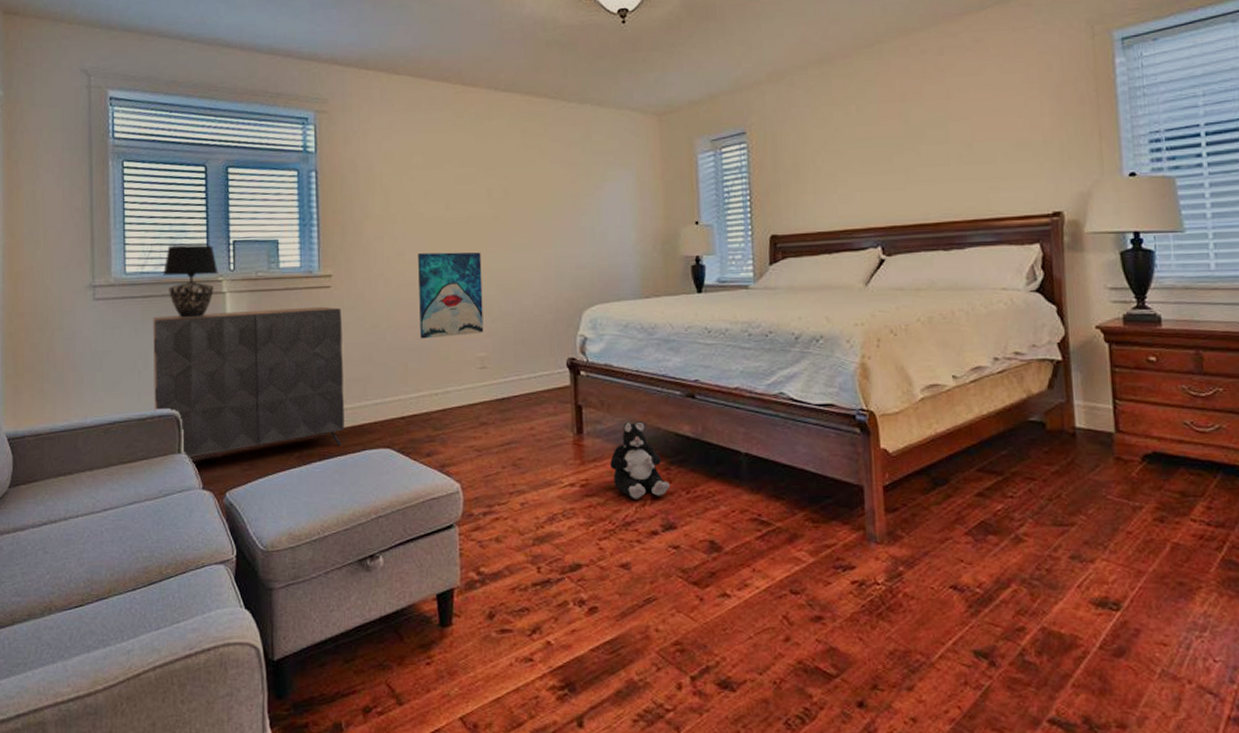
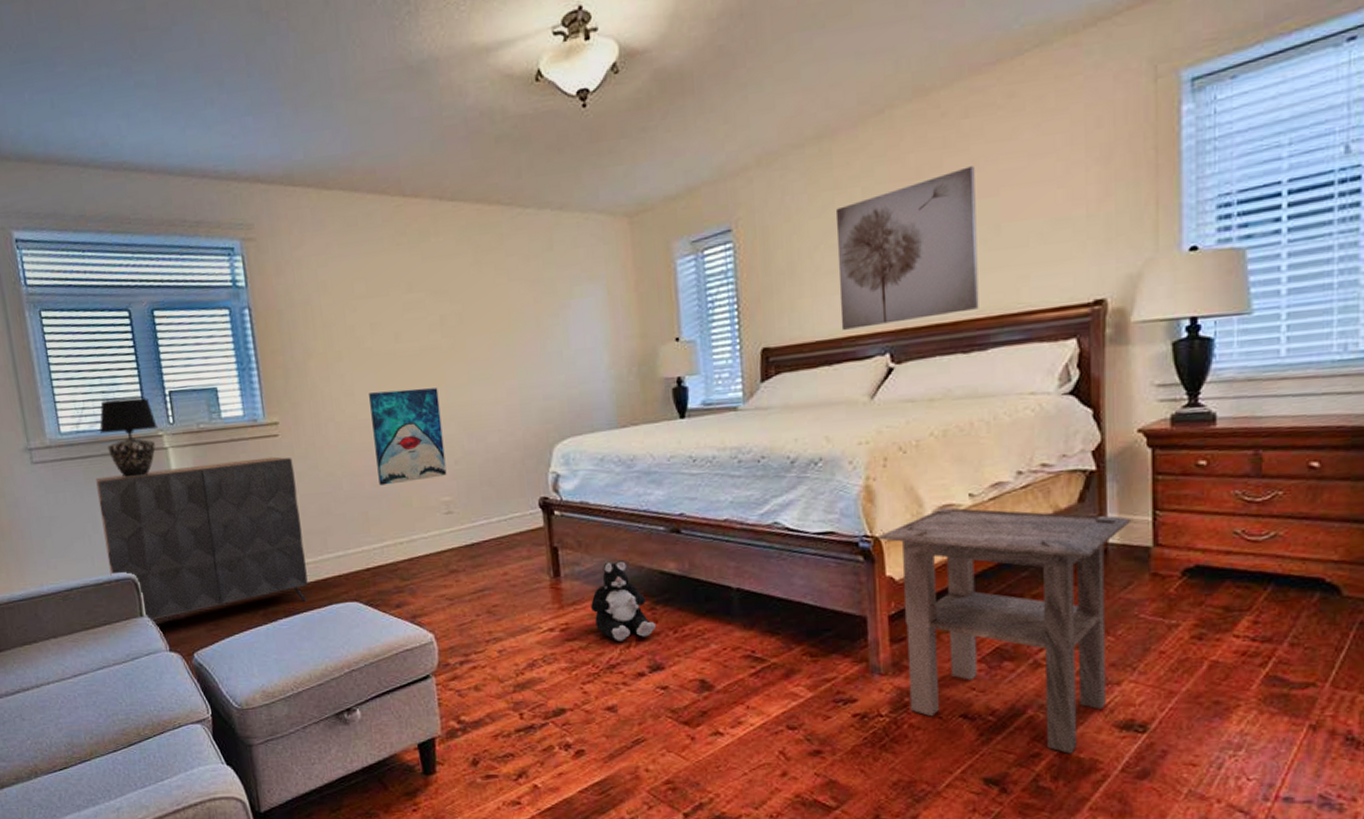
wall art: none [834,94,957,224] -> present [835,166,979,330]
side table: none [873,387,1095,629] -> present [878,507,1132,754]

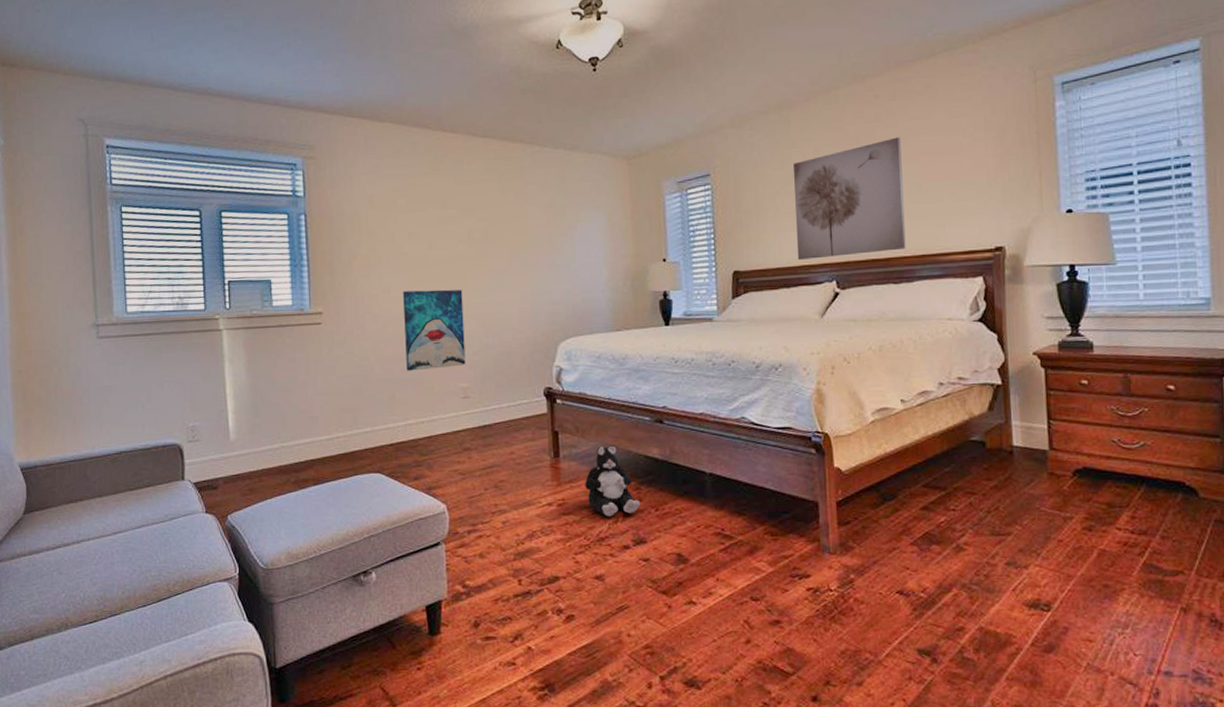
dresser: present [96,456,308,622] -> none [154,342,337,485]
table lamp: present [99,397,158,478] -> none [163,284,215,354]
side table: present [878,507,1132,754] -> none [827,410,1031,628]

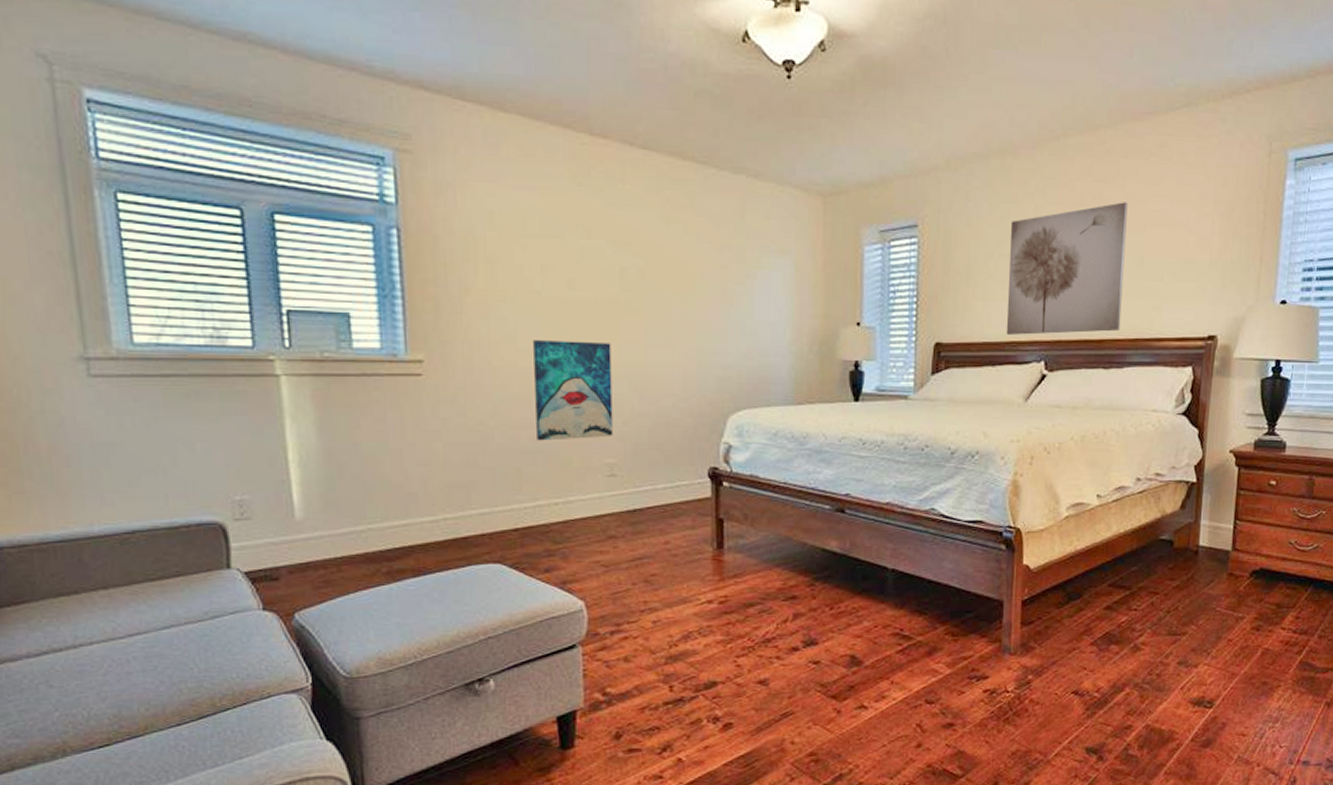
plush toy: present [585,445,640,517] -> none [752,536,813,616]

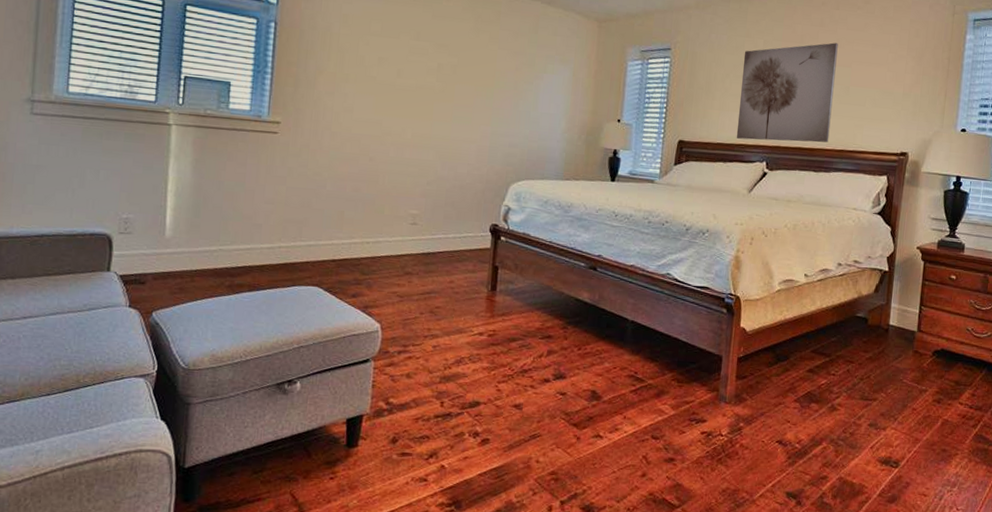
wall art: present [533,340,613,441] -> none [359,113,425,193]

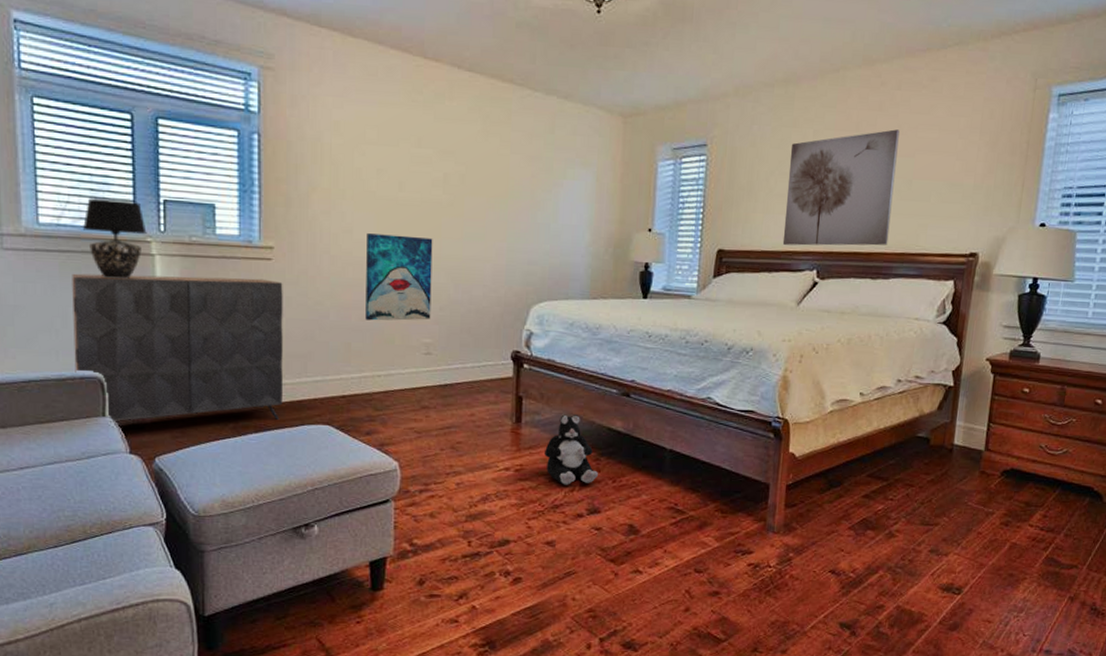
dresser: none [86,138,286,280] -> present [72,273,283,422]
table lamp: none [109,71,167,145] -> present [83,197,147,279]
wall art: none [359,113,425,193] -> present [365,233,433,321]
plush toy: none [516,284,565,351] -> present [545,414,598,485]

